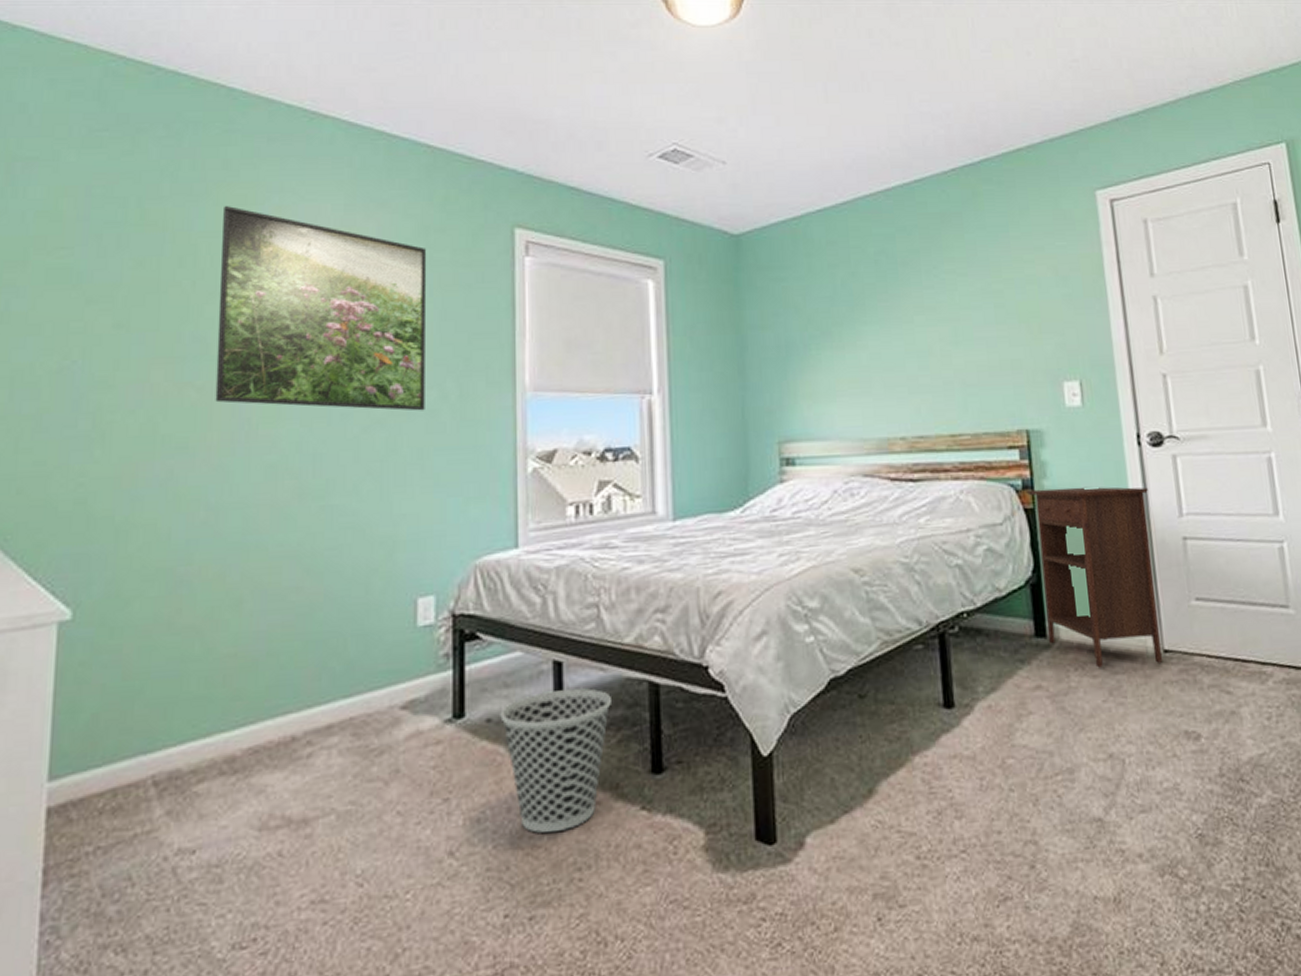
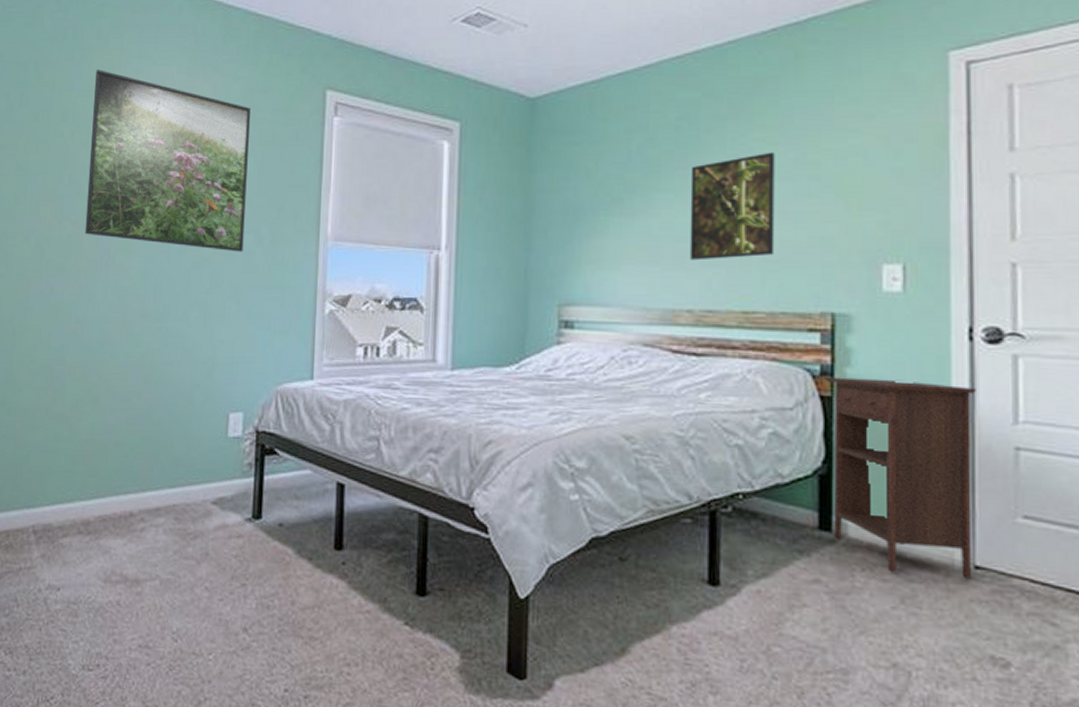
wastebasket: present [500,688,611,834] -> none [290,508,385,630]
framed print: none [892,282,973,389] -> present [689,152,775,261]

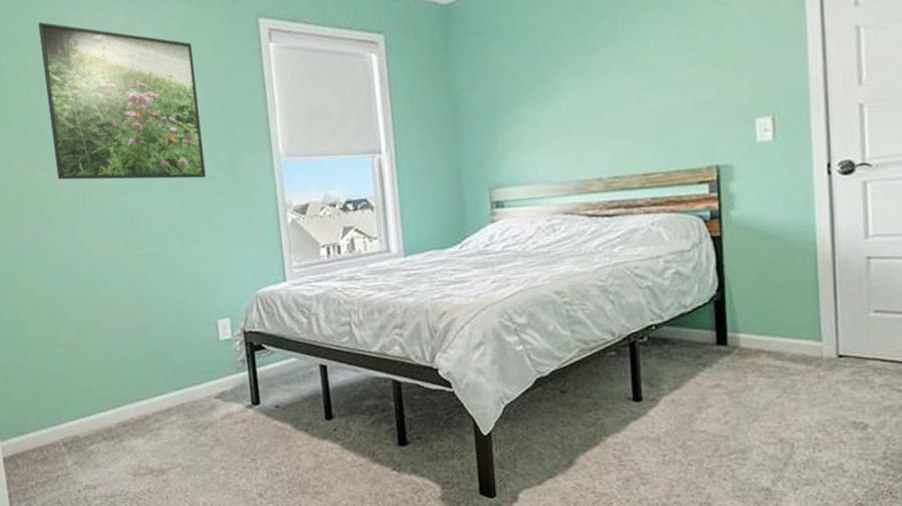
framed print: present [689,152,775,261] -> none [590,30,666,135]
nightstand: present [824,376,976,579] -> none [714,213,837,370]

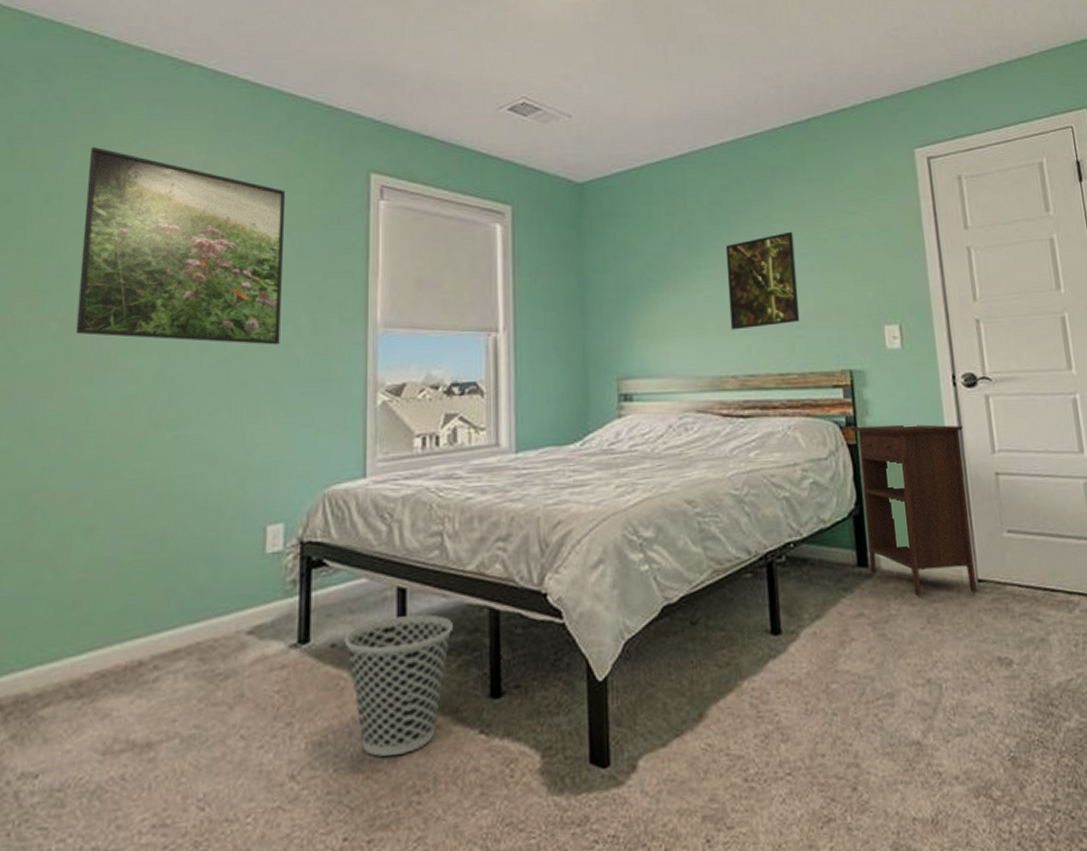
wastebasket: none [285,384,365,484] -> present [344,614,453,757]
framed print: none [590,30,666,135] -> present [725,231,800,330]
nightstand: none [714,213,837,370] -> present [849,424,978,596]

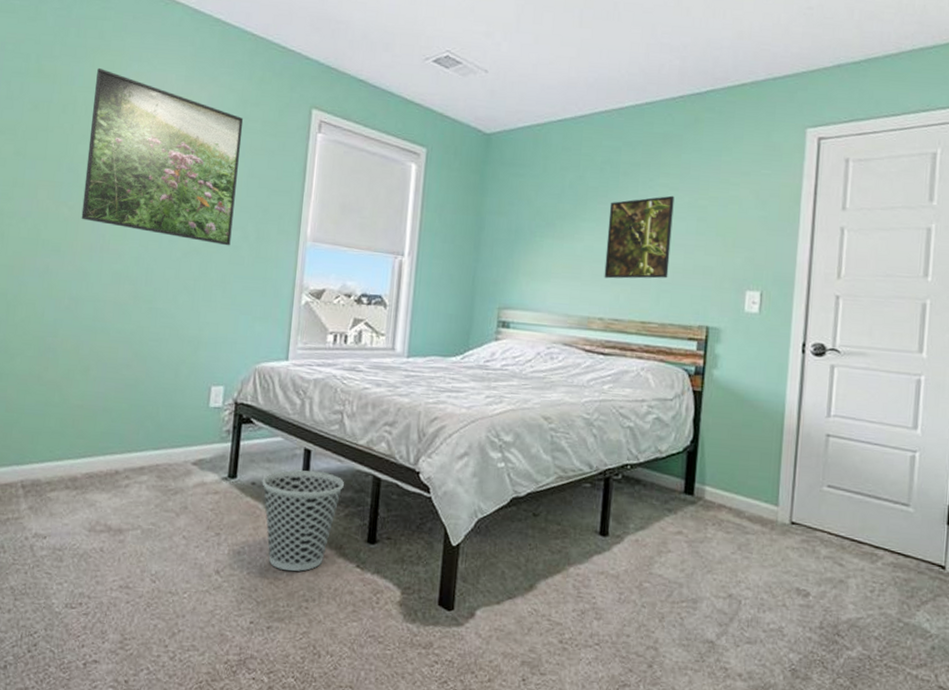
nightstand: present [849,424,978,596] -> none [695,376,804,532]

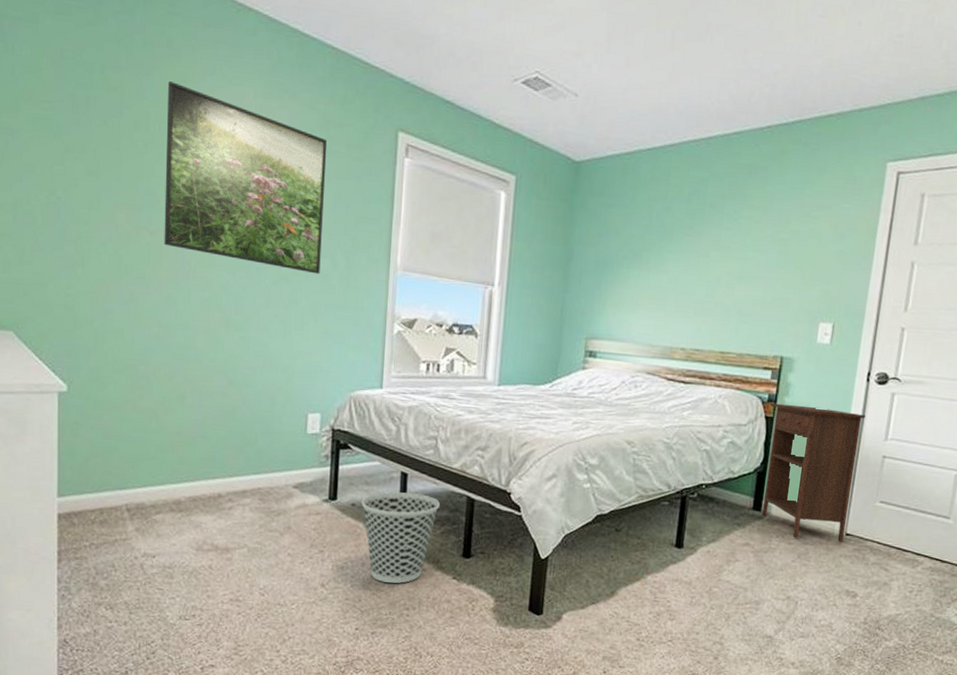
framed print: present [604,195,674,279] -> none [687,228,757,310]
nightstand: none [695,376,804,532] -> present [762,403,866,542]

